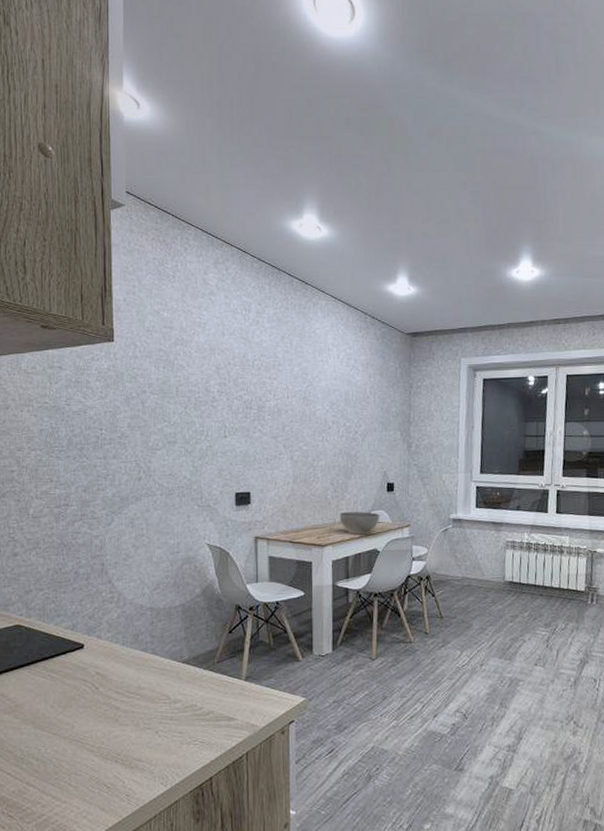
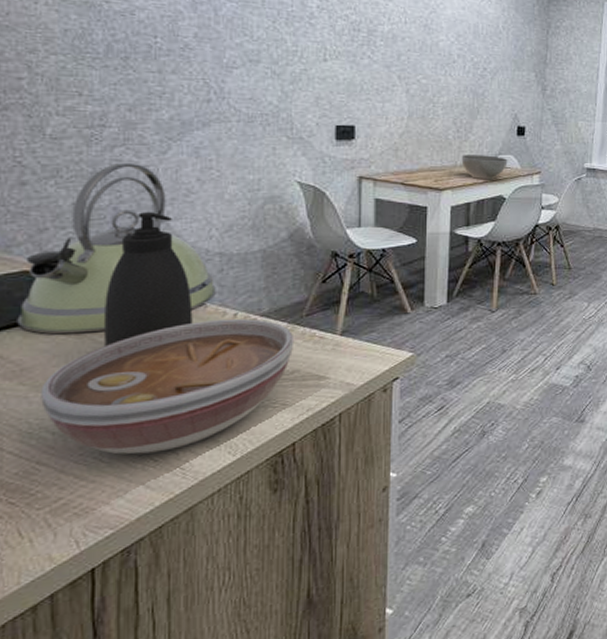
kettle: none [12,535,149,677] -> present [17,163,216,335]
bowl: none [29,664,209,781] -> present [41,318,295,455]
soap dispenser: none [70,574,132,687] -> present [105,212,193,346]

